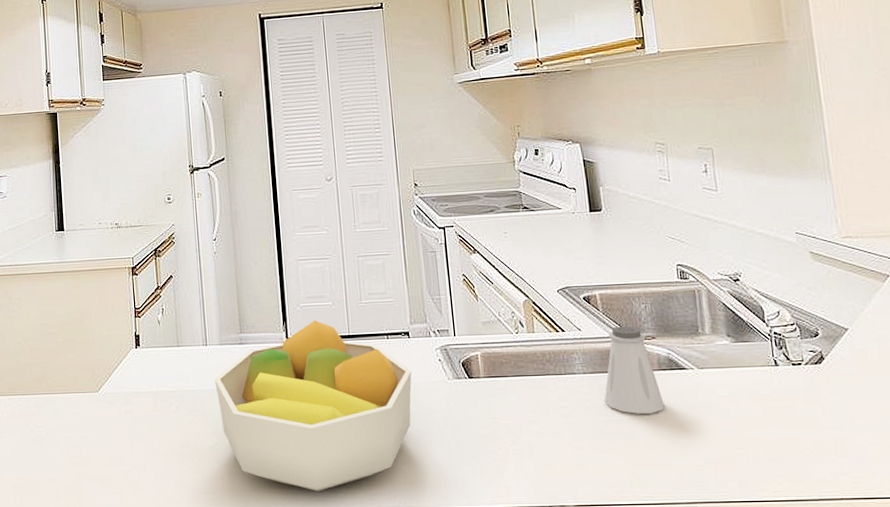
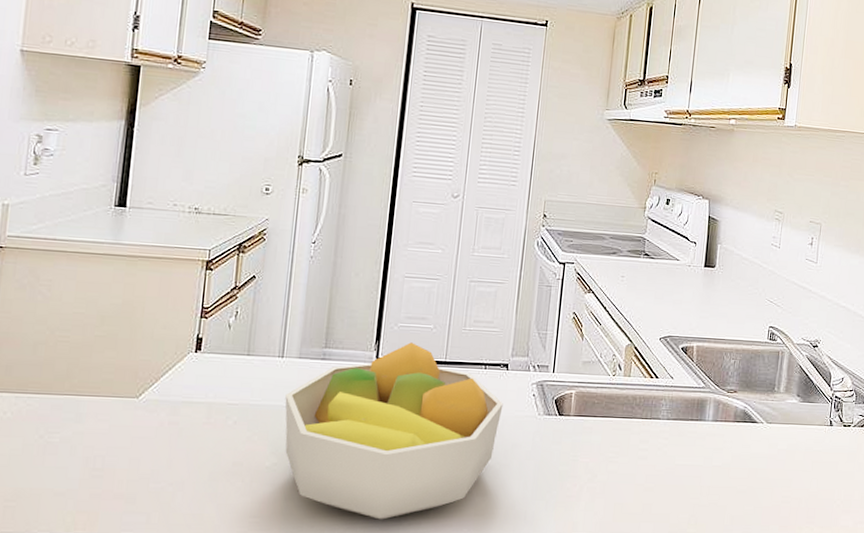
saltshaker: present [604,325,665,414] -> none [680,377,732,461]

